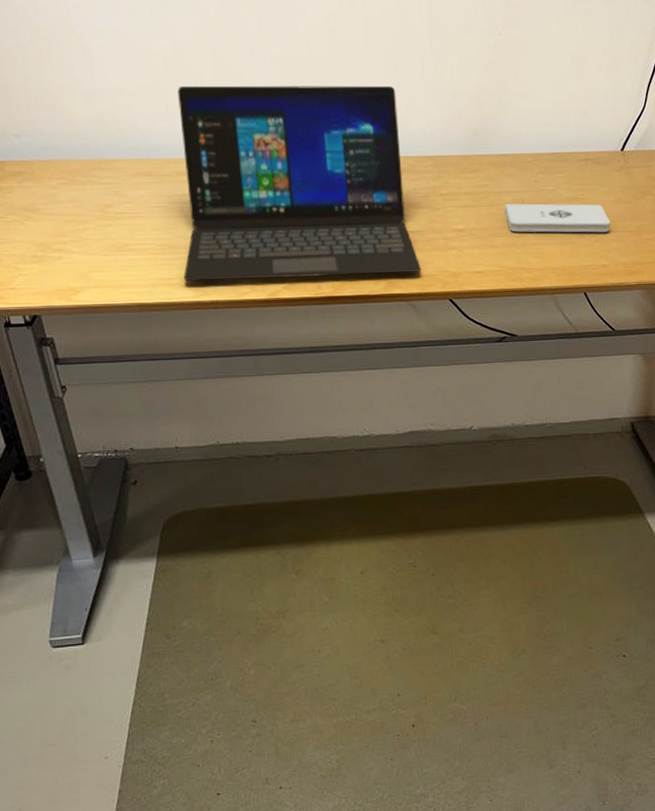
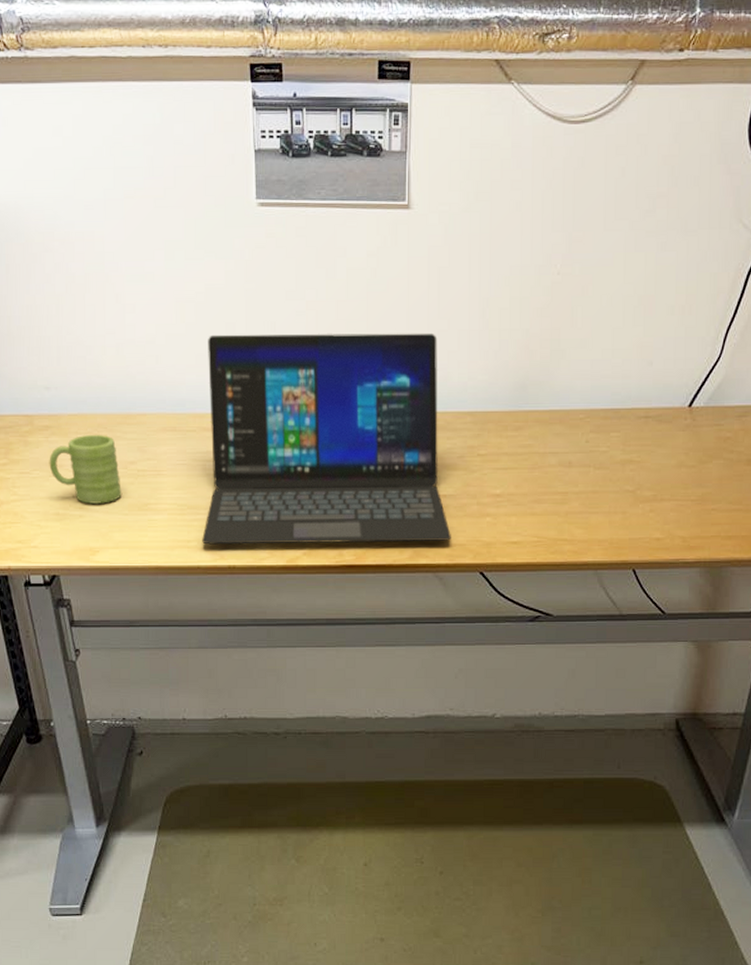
mug: none [23,179,100,246] -> present [49,434,122,504]
notepad: present [505,203,610,233] -> none [549,466,669,501]

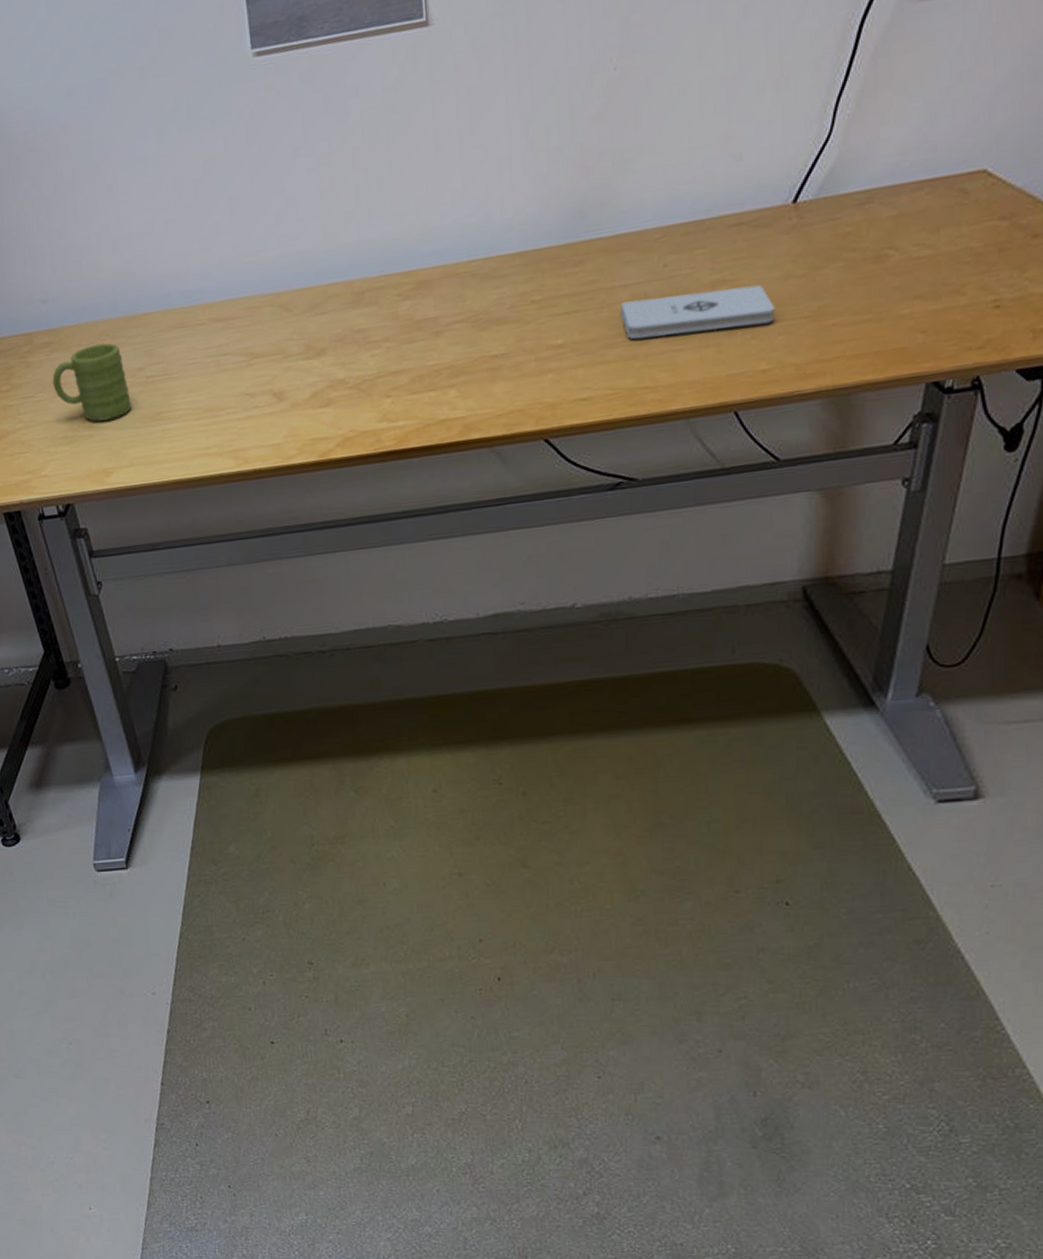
laptop: present [202,333,451,545] -> none [211,167,507,449]
notepad: none [549,466,669,501] -> present [621,284,775,339]

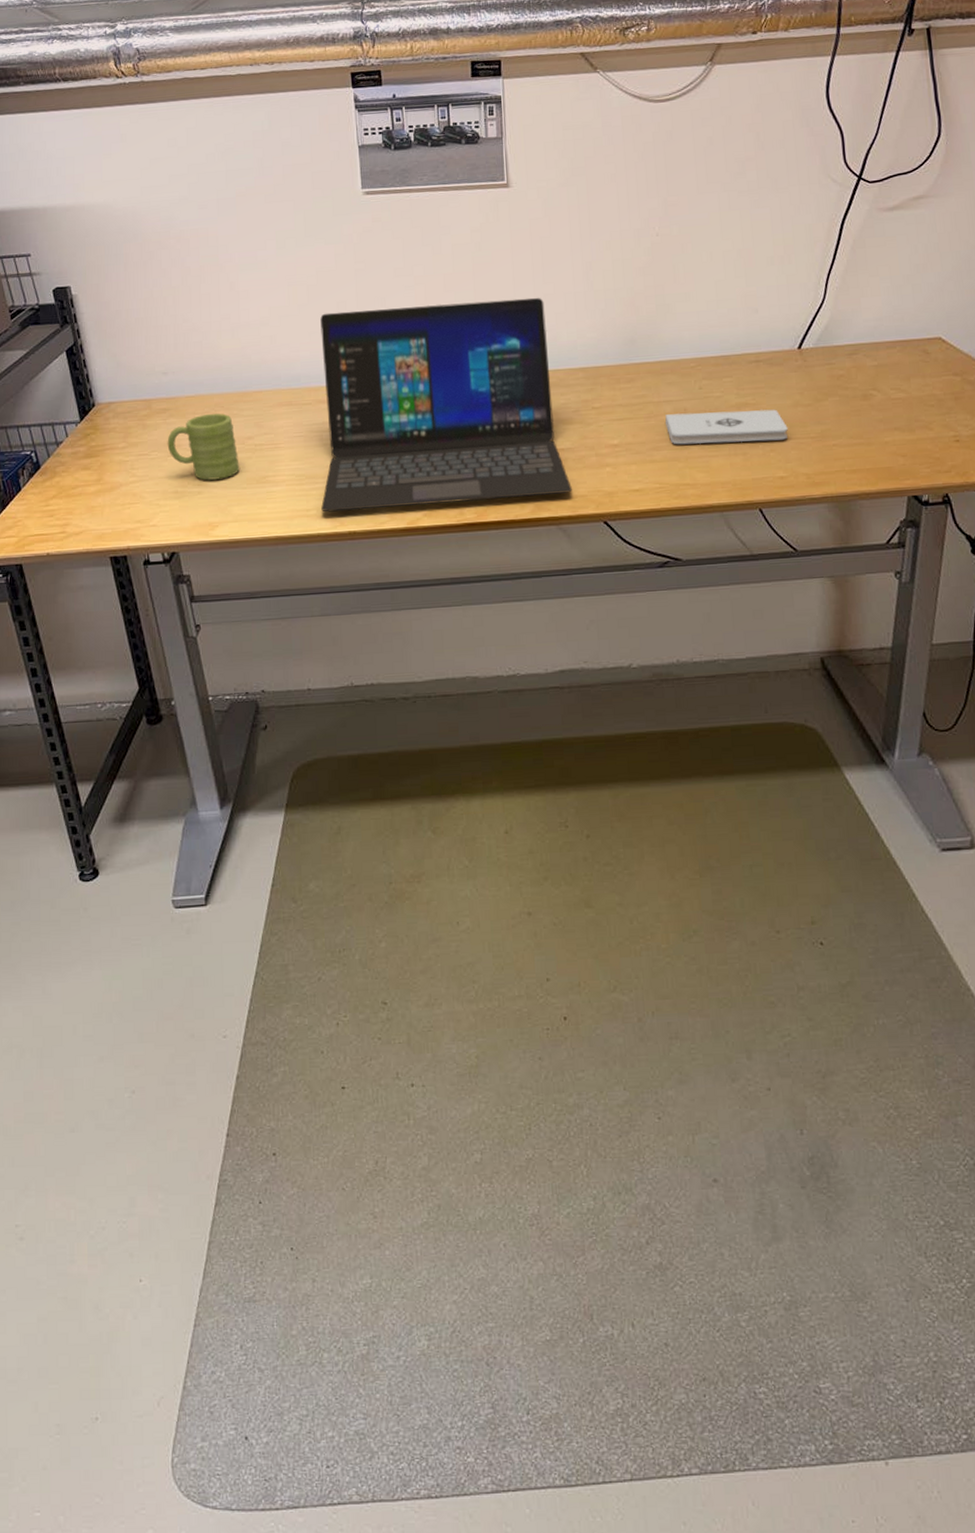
laptop: none [211,167,507,449] -> present [320,297,572,512]

